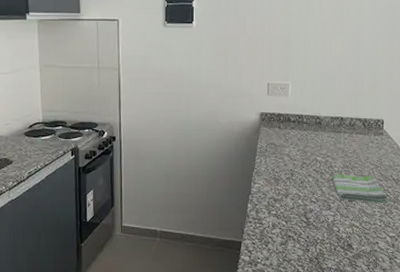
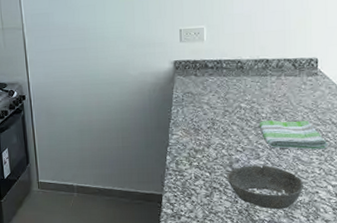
bowl: none [301,216,366,259] -> present [227,165,303,210]

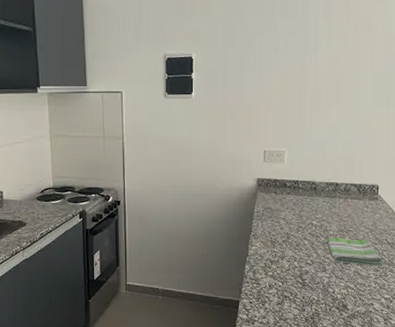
bowl: present [227,165,303,210] -> none [297,277,361,319]

